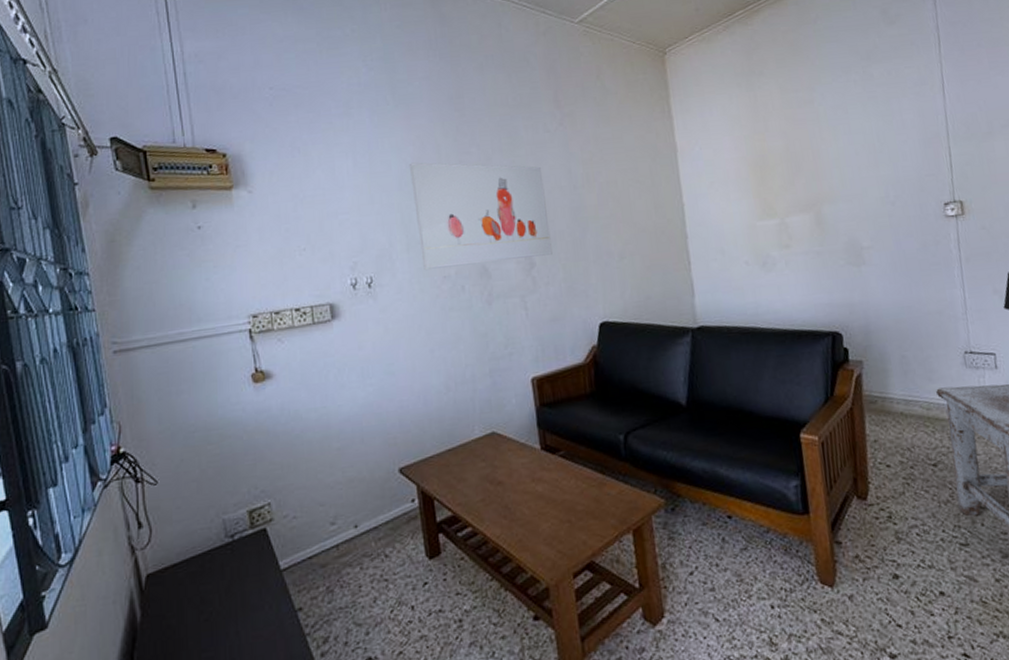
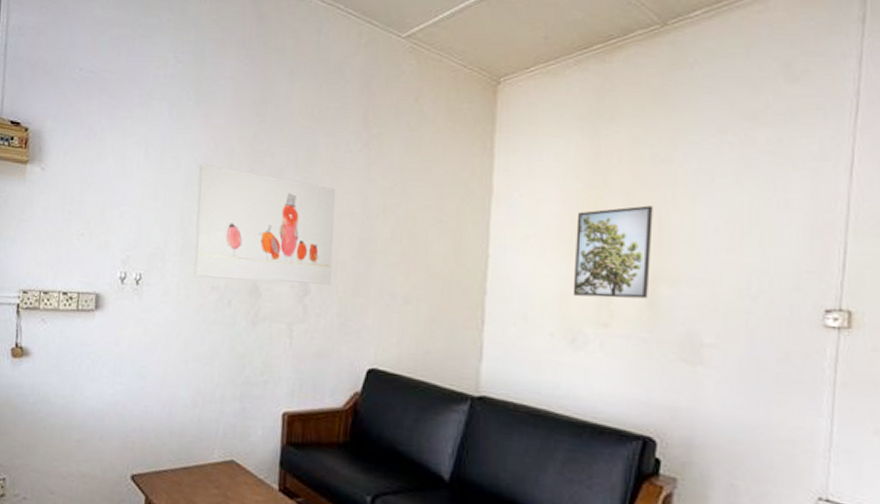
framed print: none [749,141,815,226] -> present [573,205,653,299]

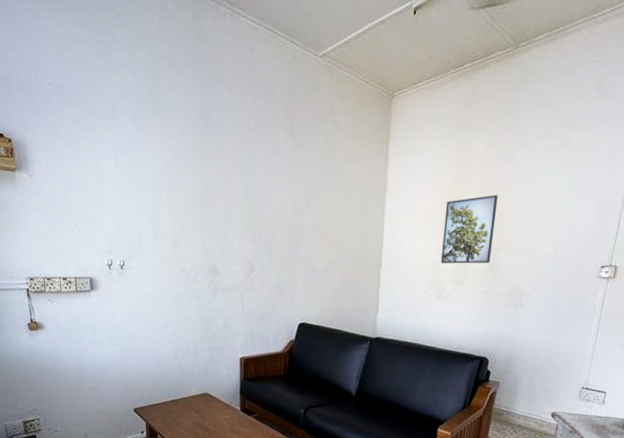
wall art: present [194,163,336,285] -> none [161,168,271,263]

